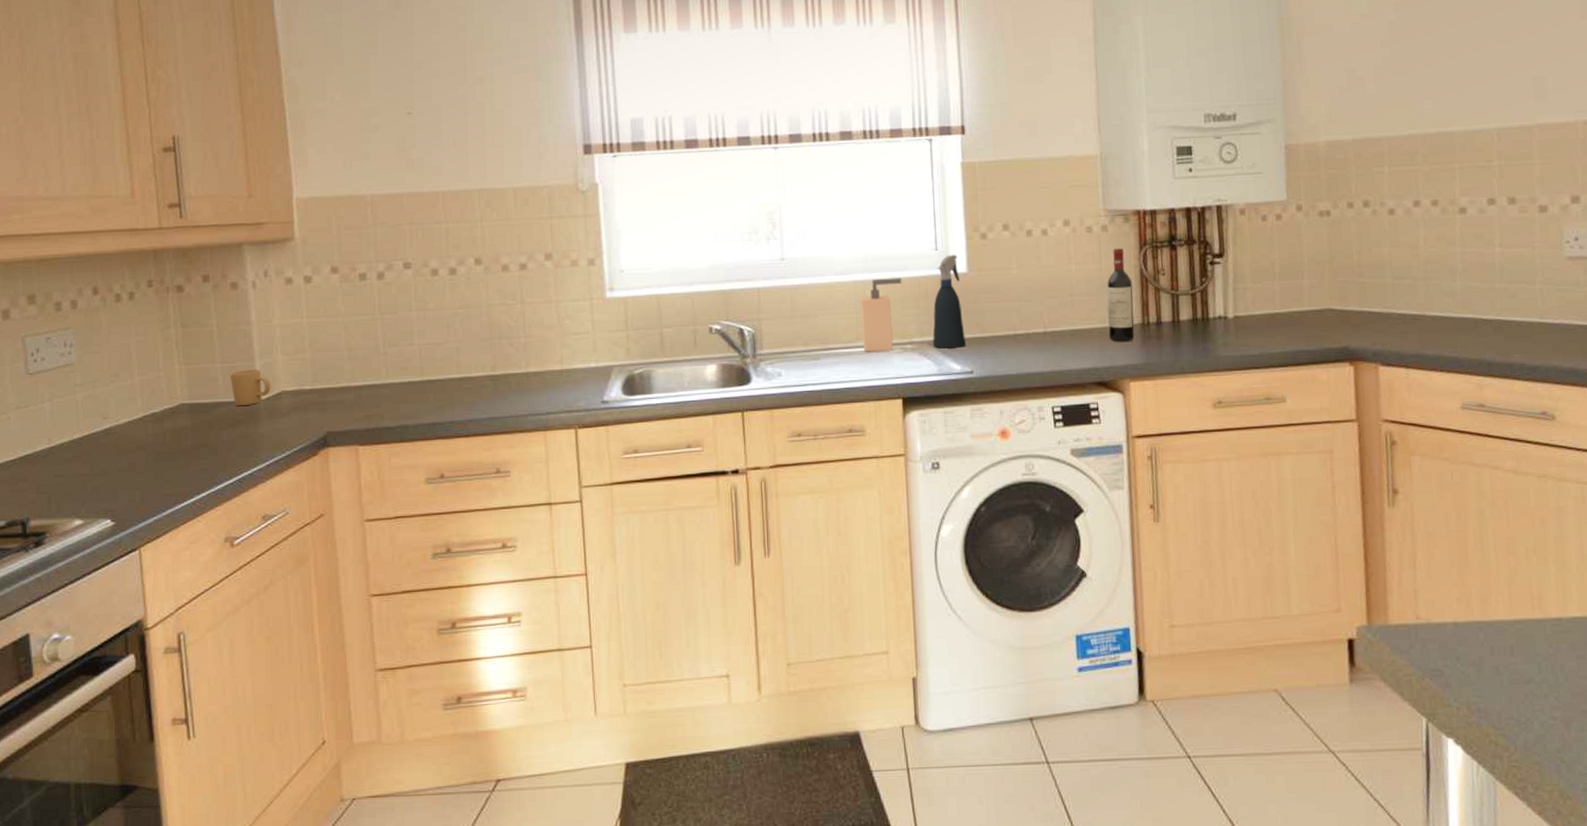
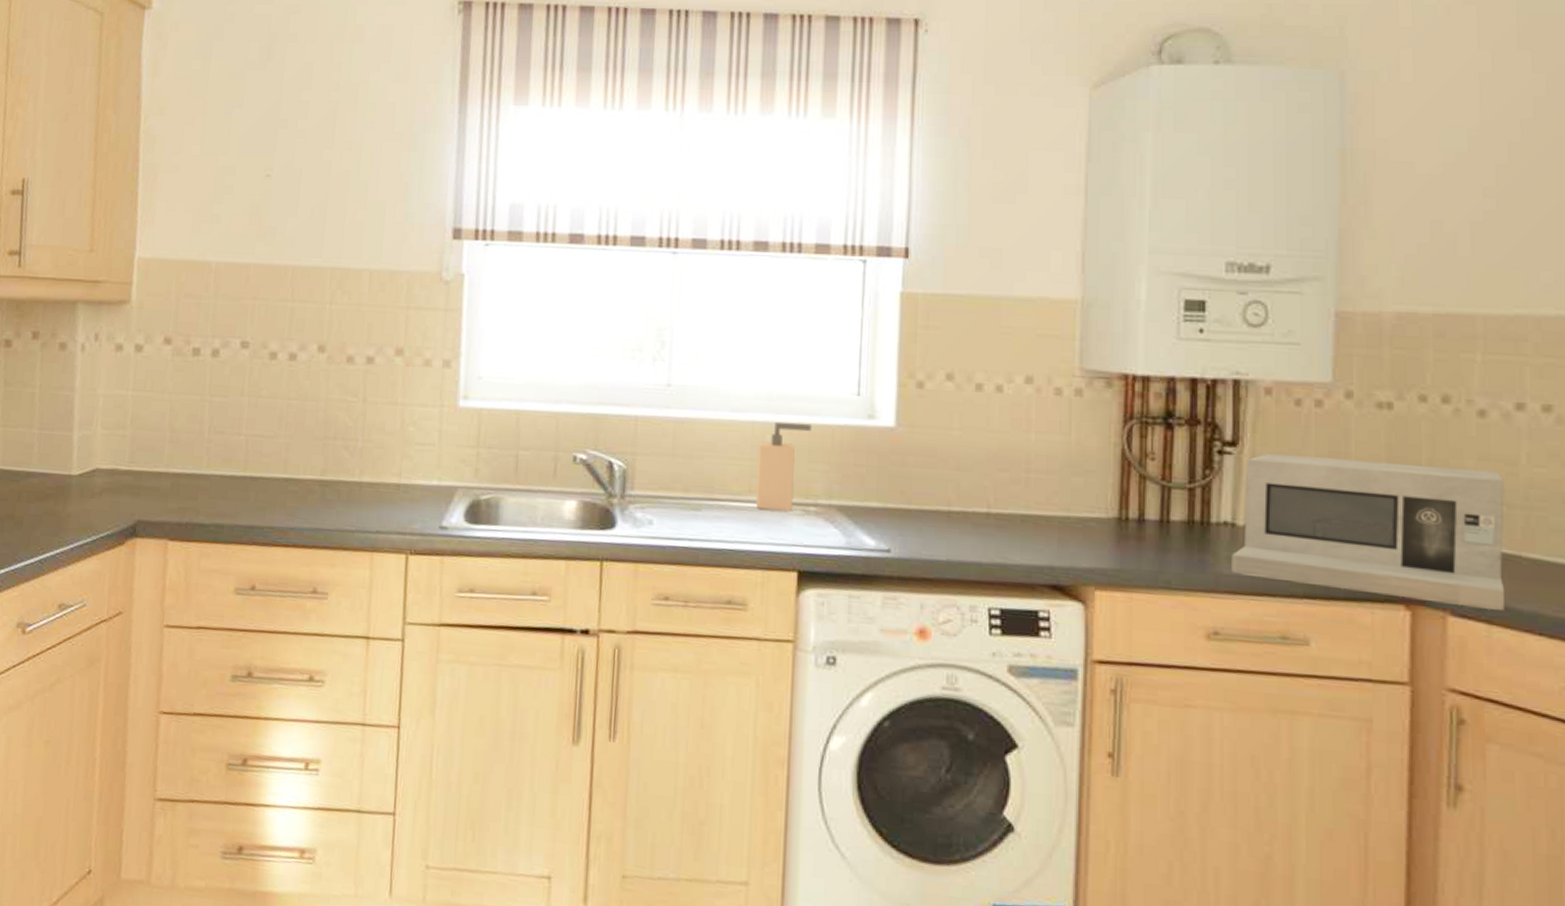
mug: present [229,369,271,406] -> none [45,439,87,480]
spray bottle: present [933,254,966,349] -> none [843,403,885,519]
wine bottle: present [1106,248,1135,343] -> none [1072,418,1110,540]
microwave: none [1226,254,1416,358] -> present [1232,453,1506,610]

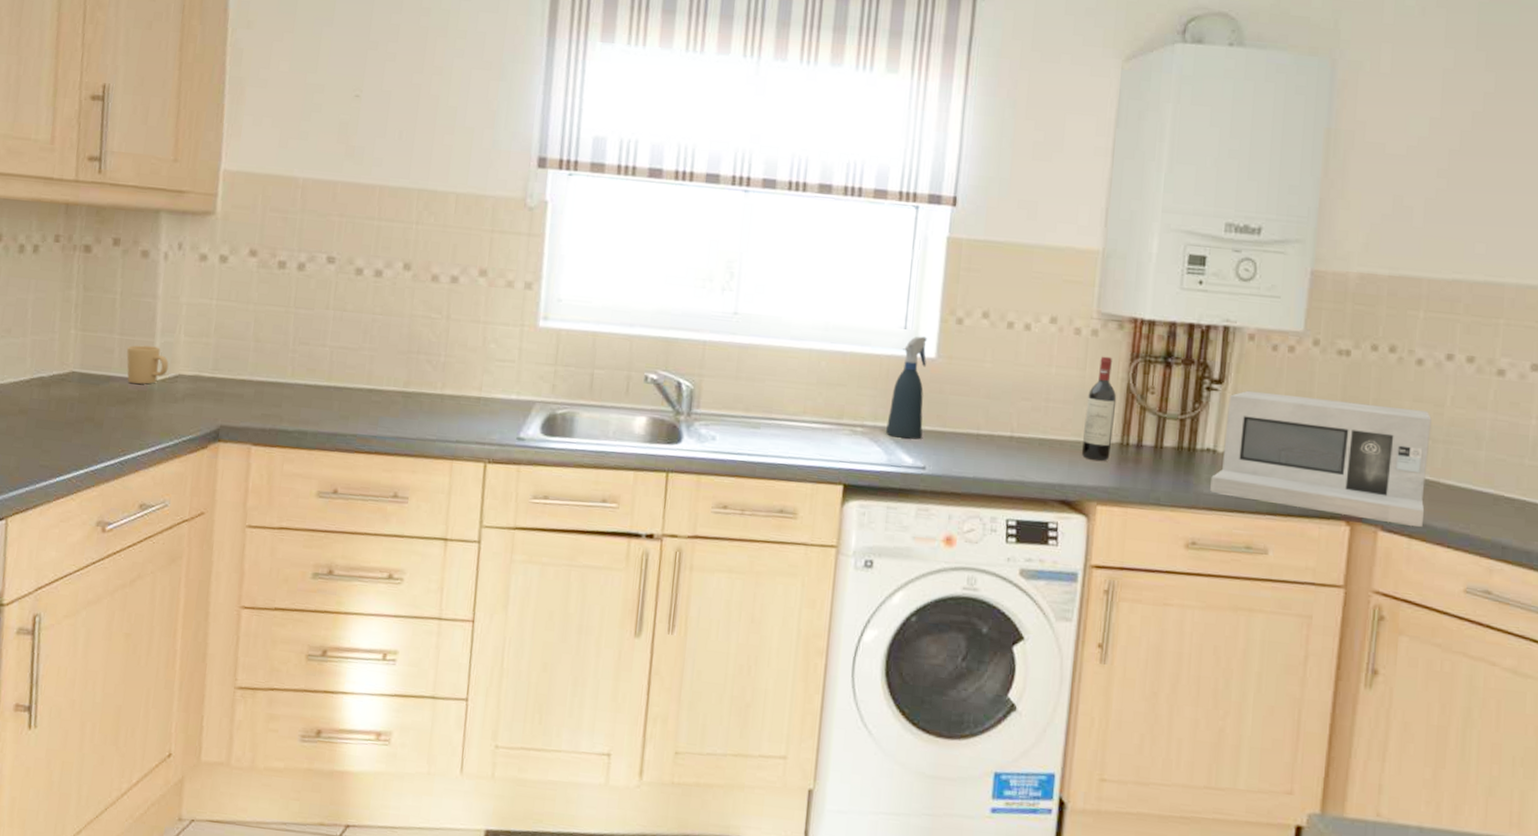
mug: none [45,439,87,480] -> present [126,345,169,385]
soap dispenser: present [755,421,812,512] -> none [809,350,863,431]
spray bottle: none [843,403,885,519] -> present [886,336,927,439]
wine bottle: none [1072,418,1110,540] -> present [1081,356,1117,462]

